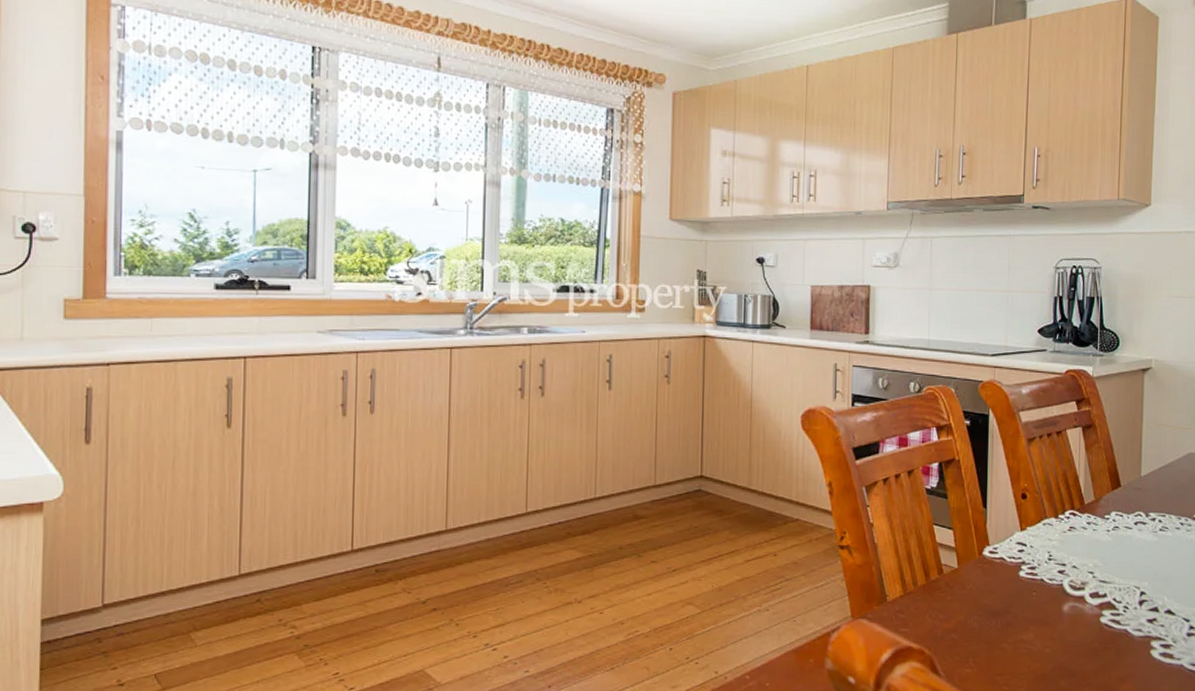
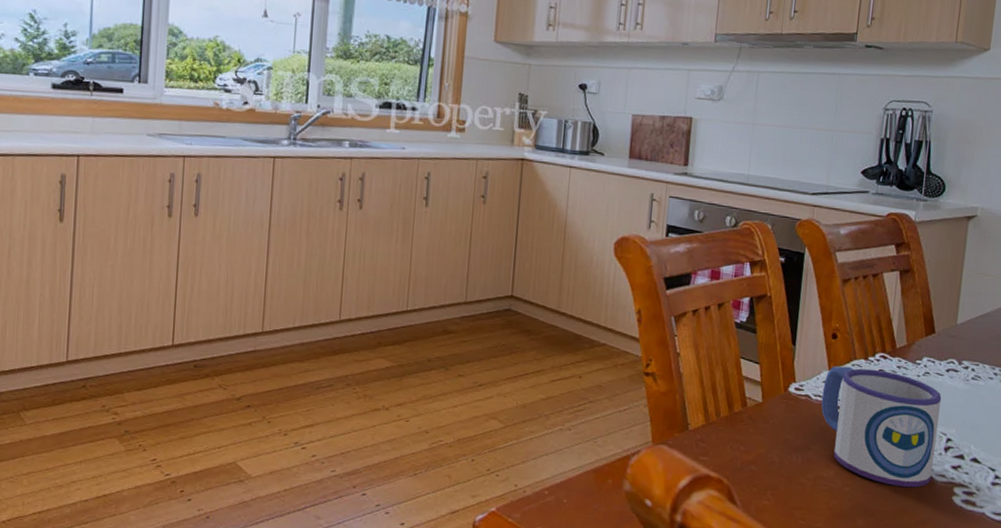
mug: none [1016,526,1132,645] -> present [821,366,942,488]

